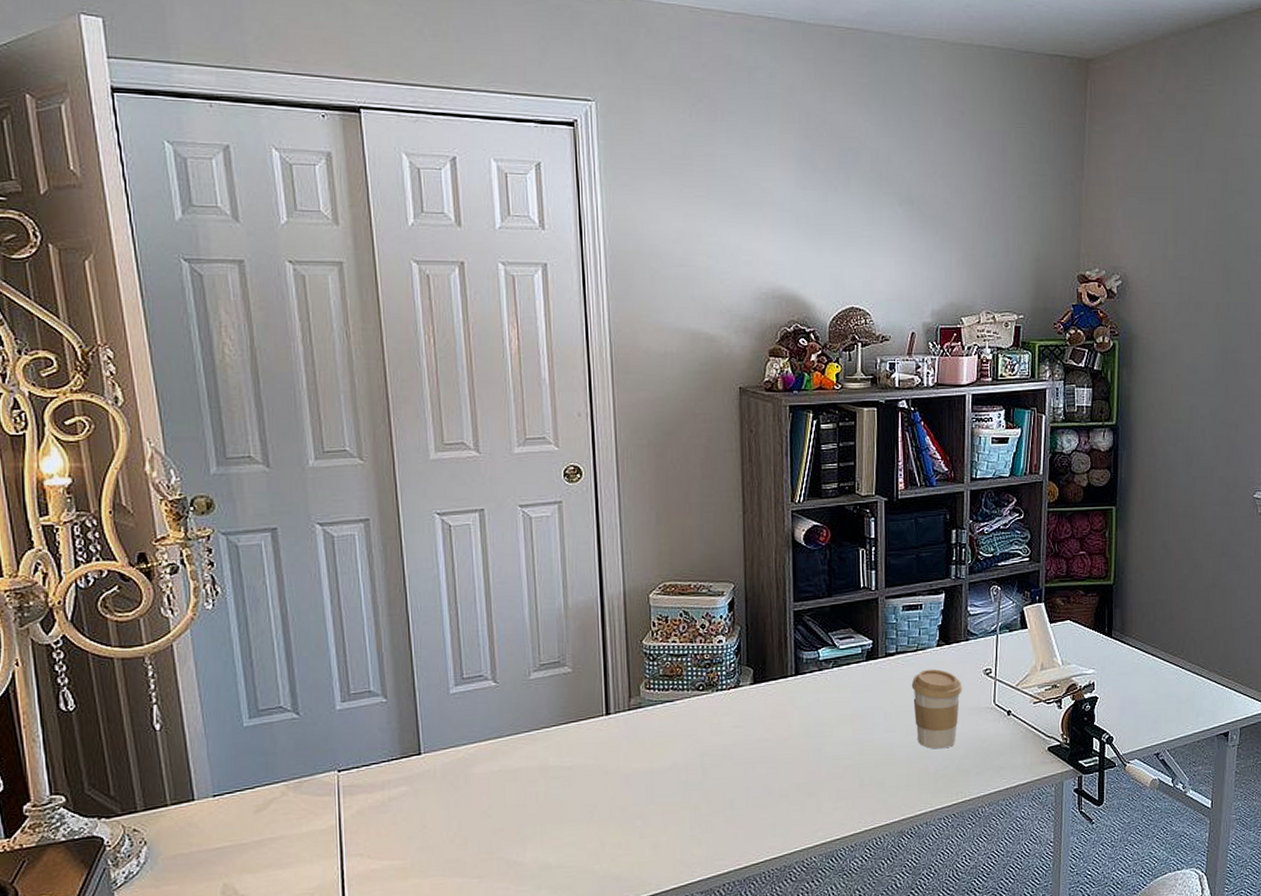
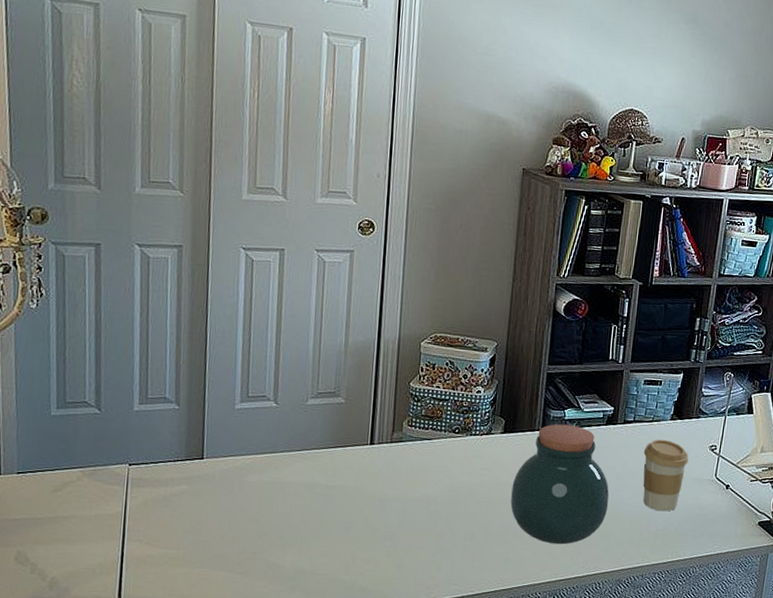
jar: none [770,665,880,801] -> present [510,424,610,545]

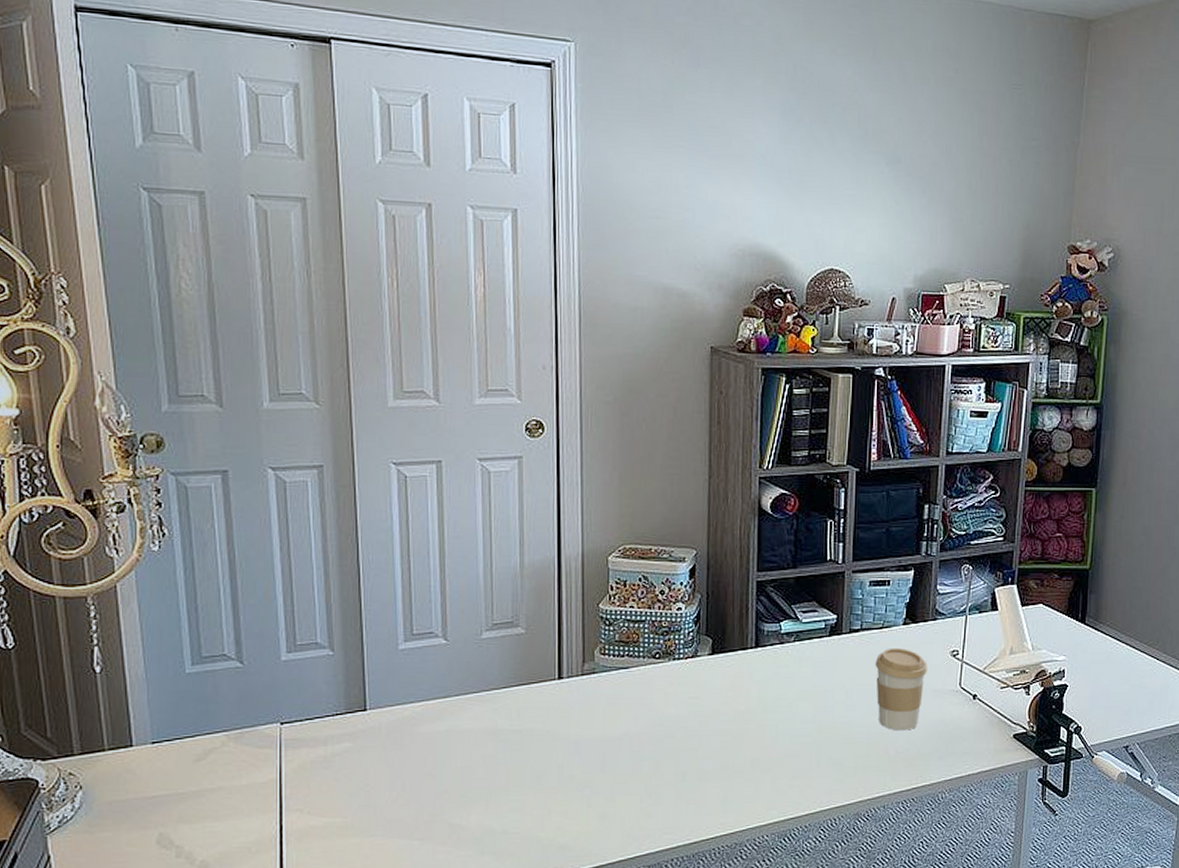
jar: present [510,424,610,545] -> none [726,639,839,778]

